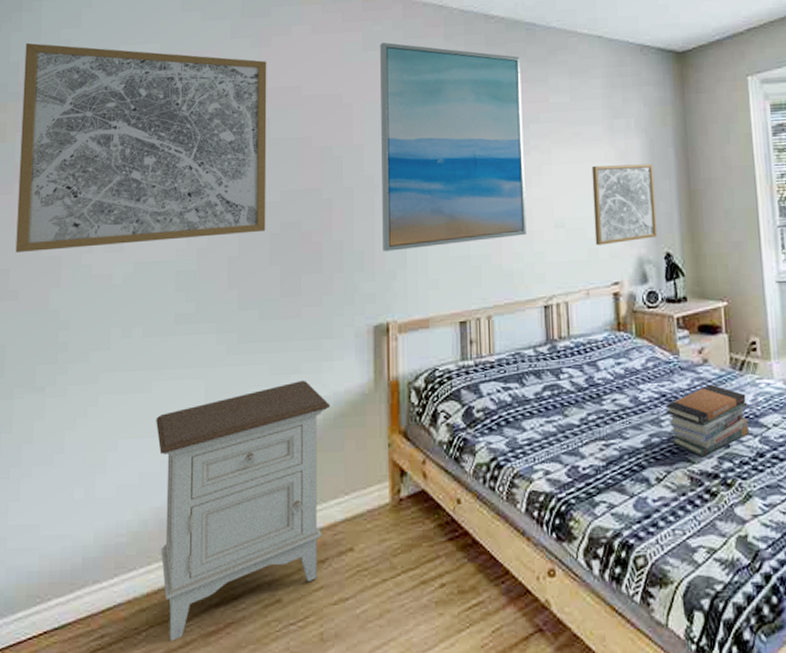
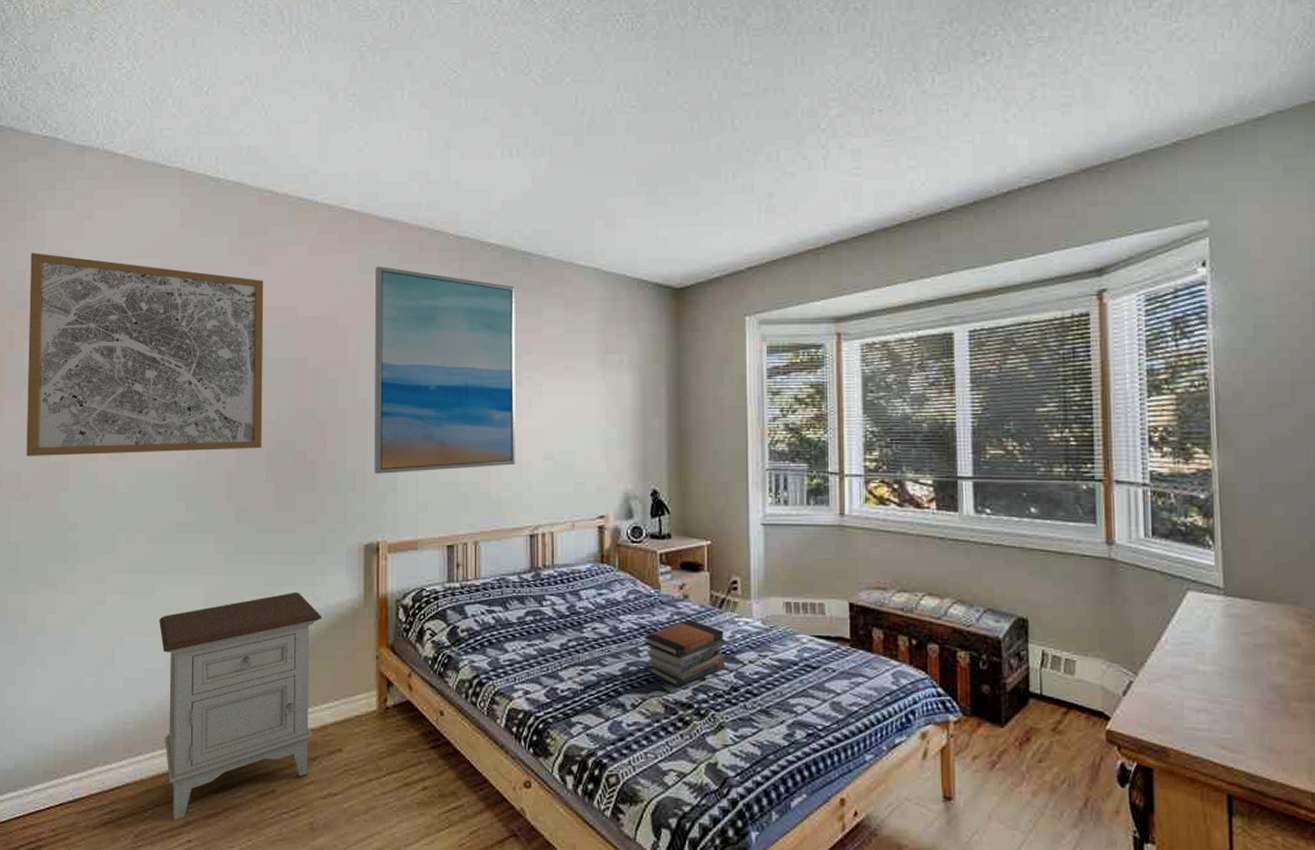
wall art: present [591,163,658,246] -> none [582,400,645,479]

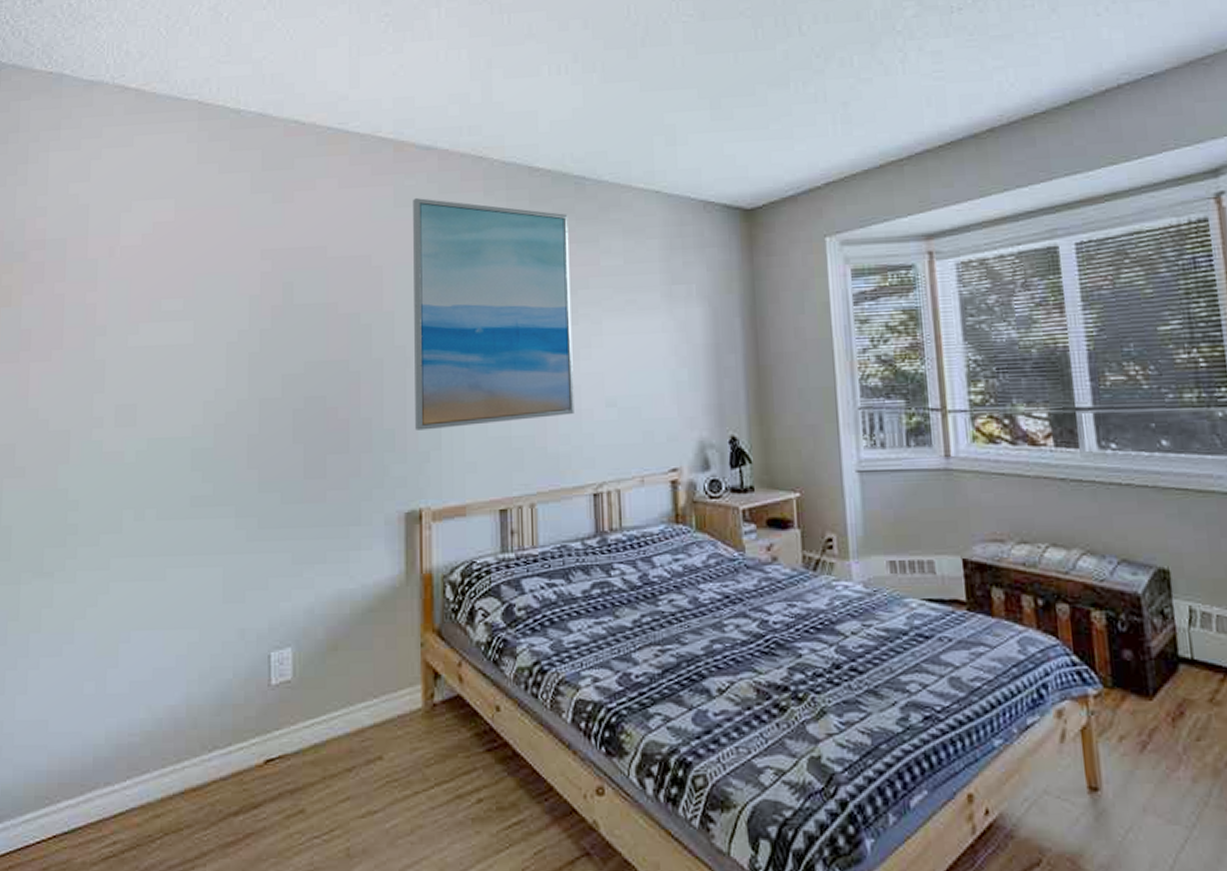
wall art: present [26,252,264,456] -> none [22,197,290,426]
nightstand: present [159,591,323,820] -> none [171,570,358,851]
book stack: present [644,620,726,687] -> none [728,586,824,666]

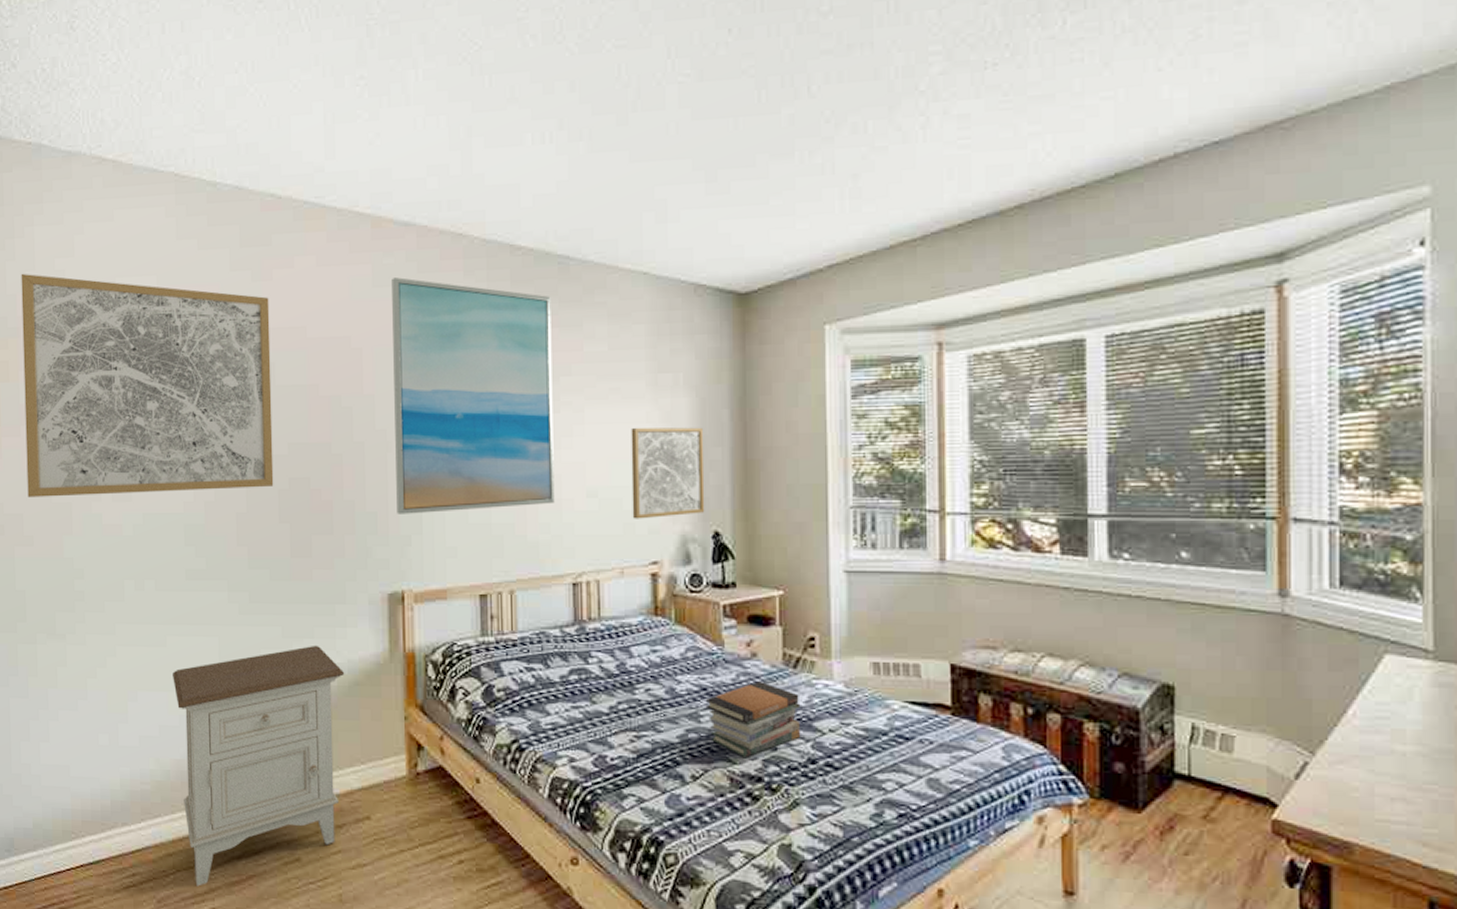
wall art: none [22,197,290,426] -> present [21,273,274,497]
nightstand: none [171,570,358,851] -> present [173,645,345,887]
wall art: none [647,335,721,427] -> present [631,427,705,519]
book stack: none [728,586,824,666] -> present [705,681,801,757]

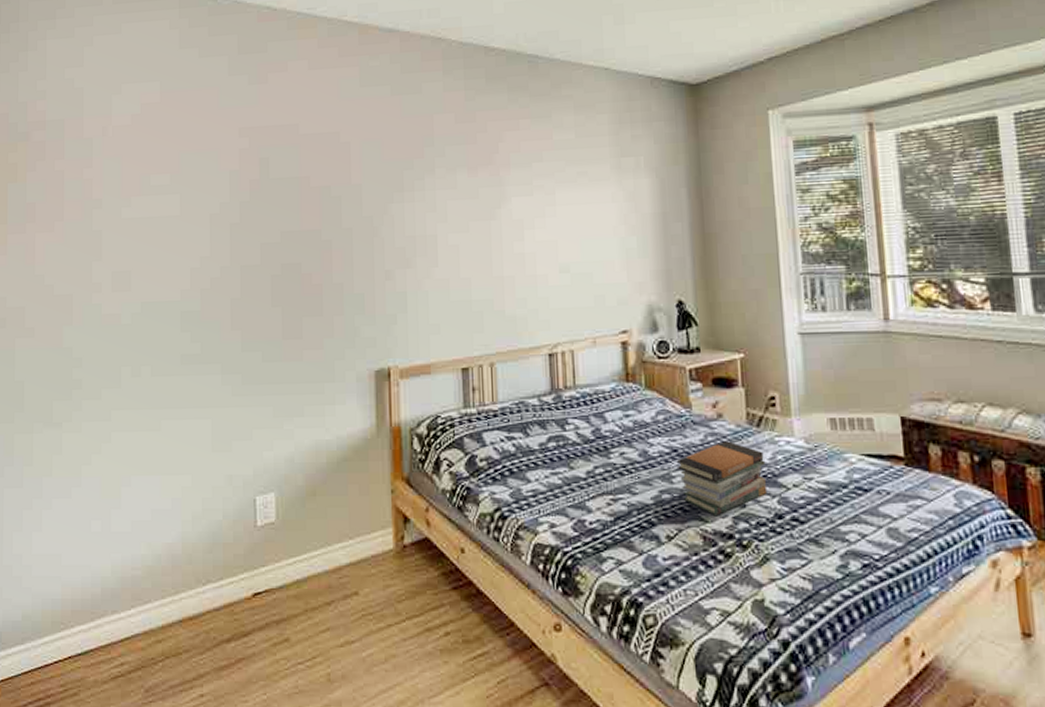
wall art: present [21,273,274,497] -> none [30,82,267,291]
nightstand: present [173,645,345,887] -> none [166,423,334,673]
wall art: present [392,277,555,514] -> none [377,78,530,295]
wall art: present [631,427,705,519] -> none [598,205,669,292]

